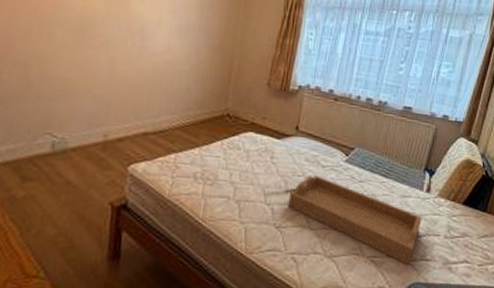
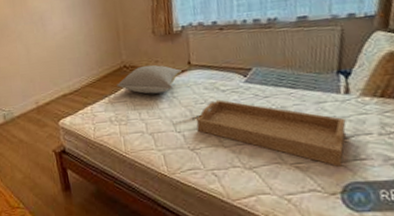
pillow: none [213,119,288,156] -> present [117,65,182,94]

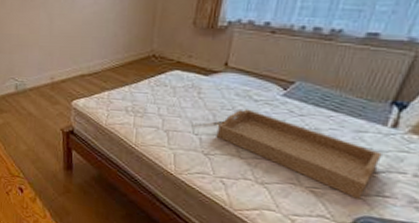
pillow: present [117,65,182,94] -> none [141,58,216,91]

